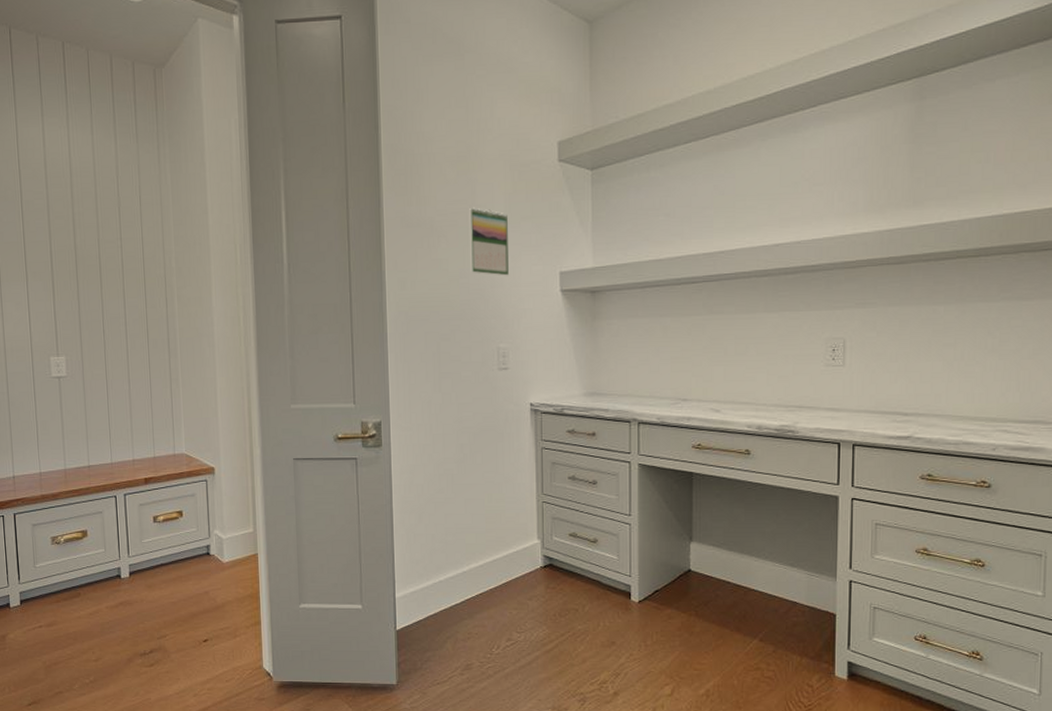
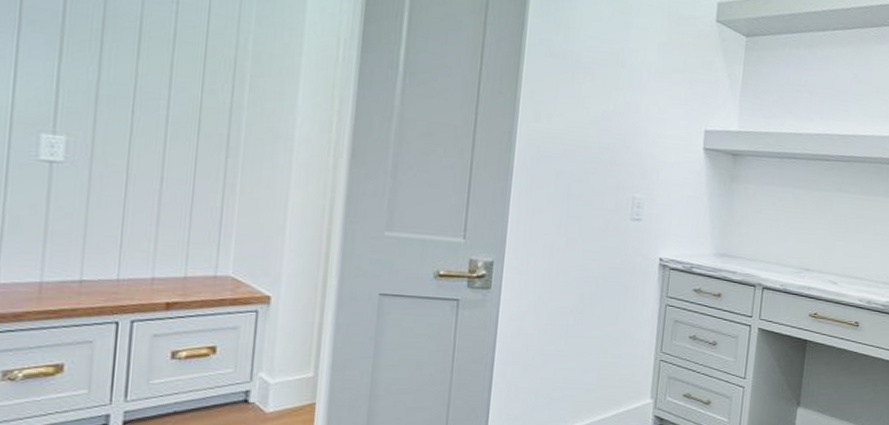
calendar: present [469,207,509,276] -> none [614,49,660,126]

